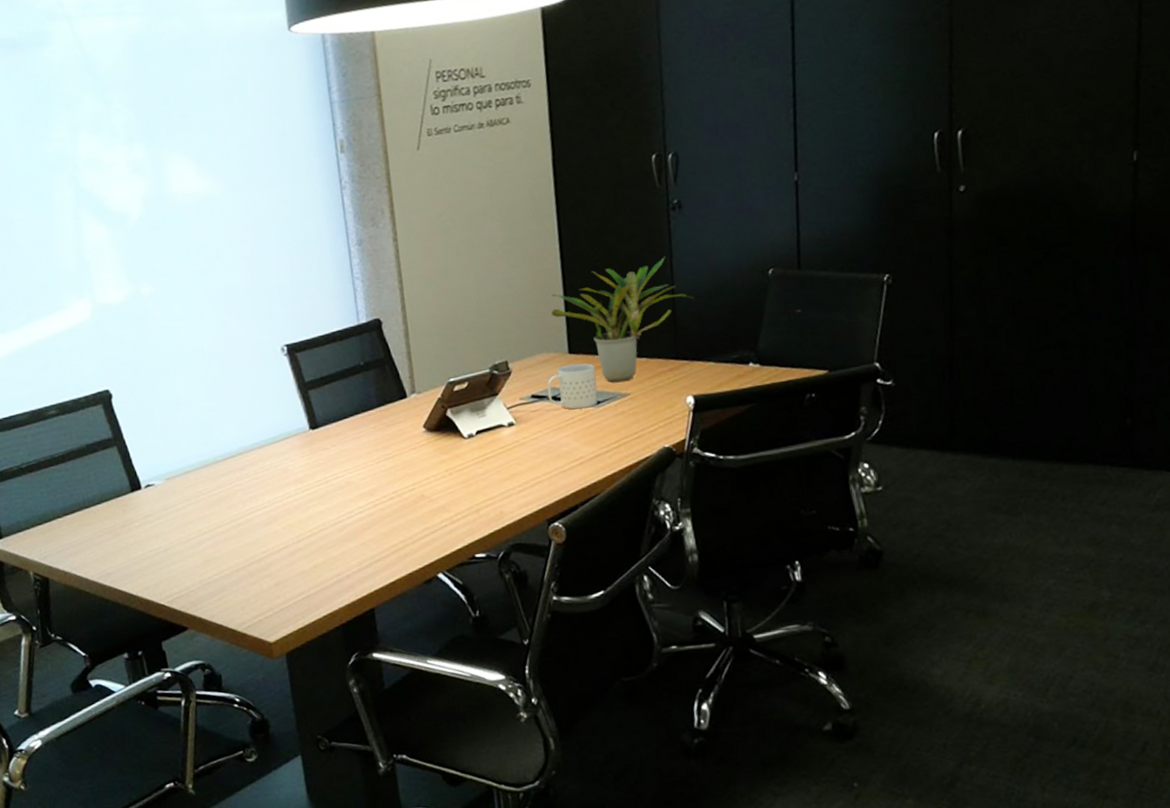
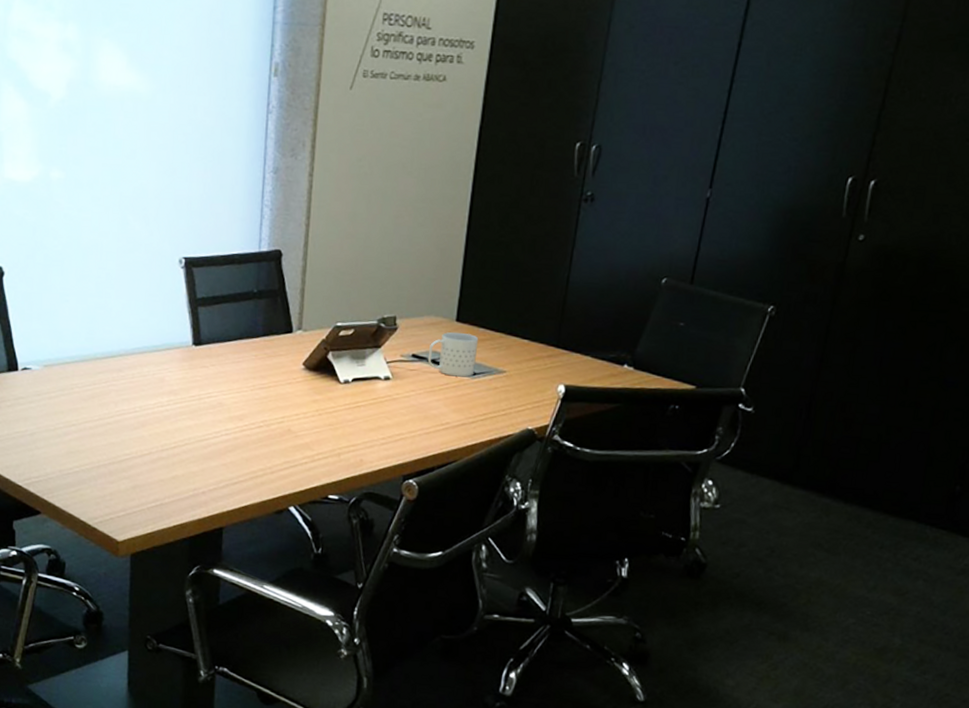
potted plant: present [551,256,694,382] -> none [447,245,586,358]

